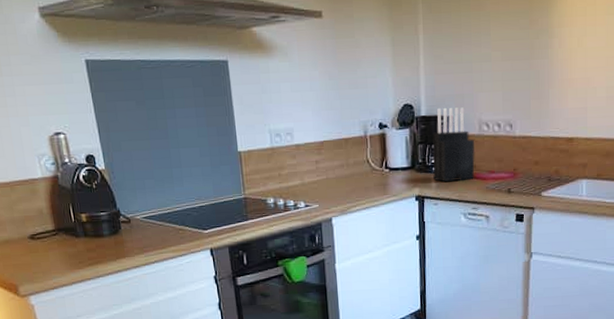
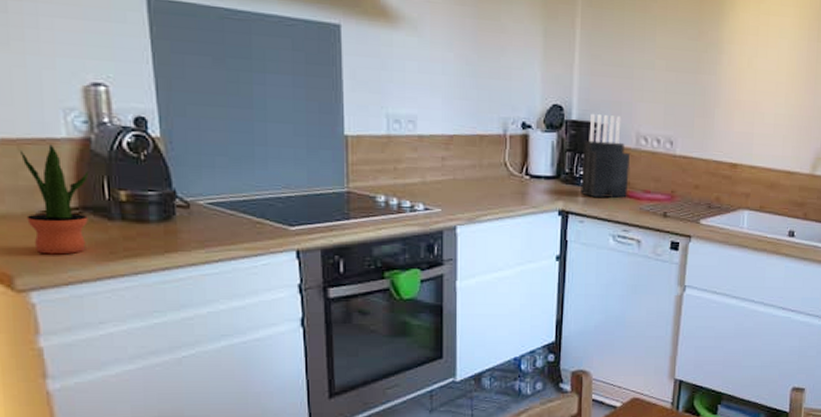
potted plant: none [13,183,63,267] -> present [21,144,89,255]

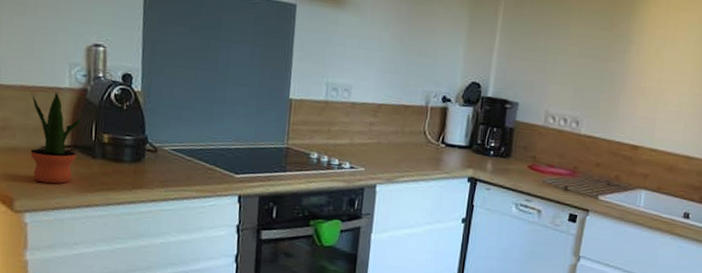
knife block: present [580,113,630,198] -> none [490,91,538,171]

